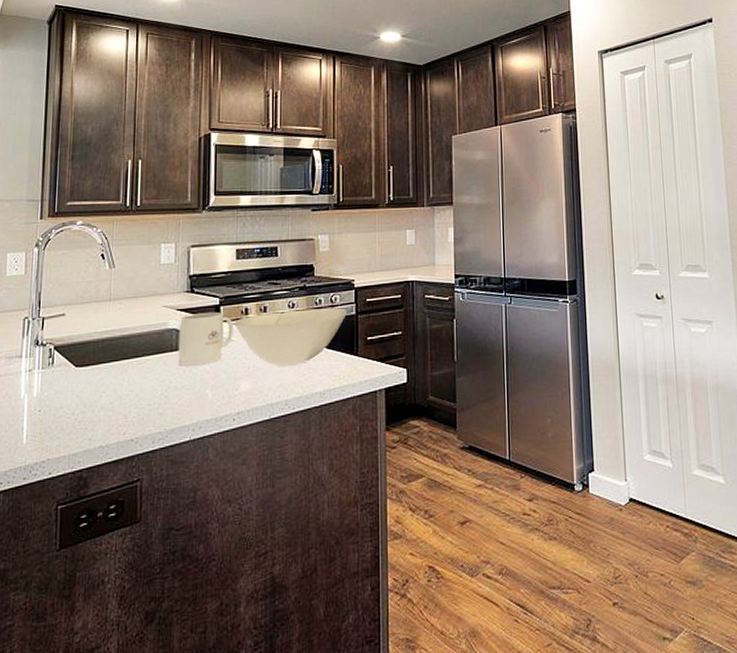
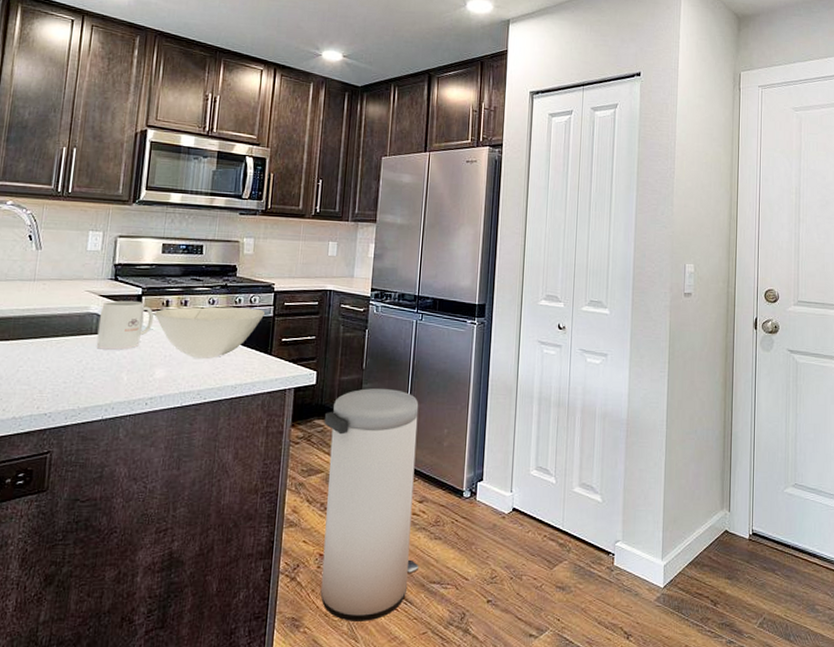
pedal bin: none [420,380,536,638] -> present [320,388,419,621]

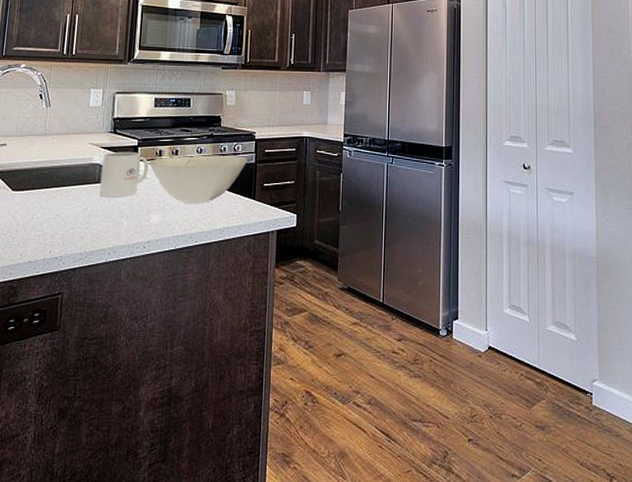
pedal bin: present [320,388,419,621] -> none [306,230,401,458]

